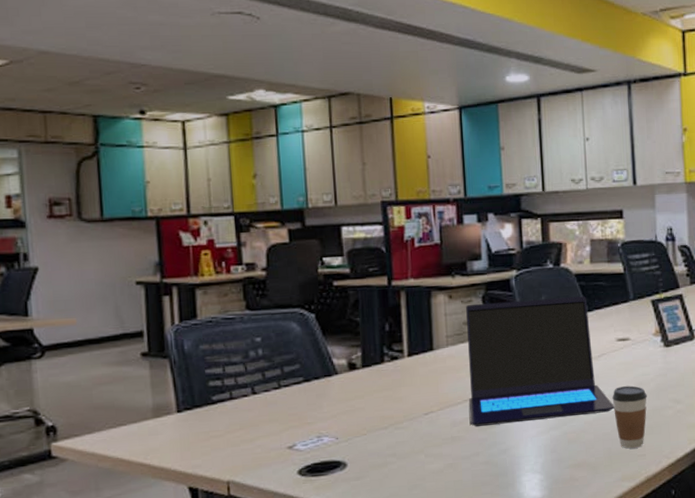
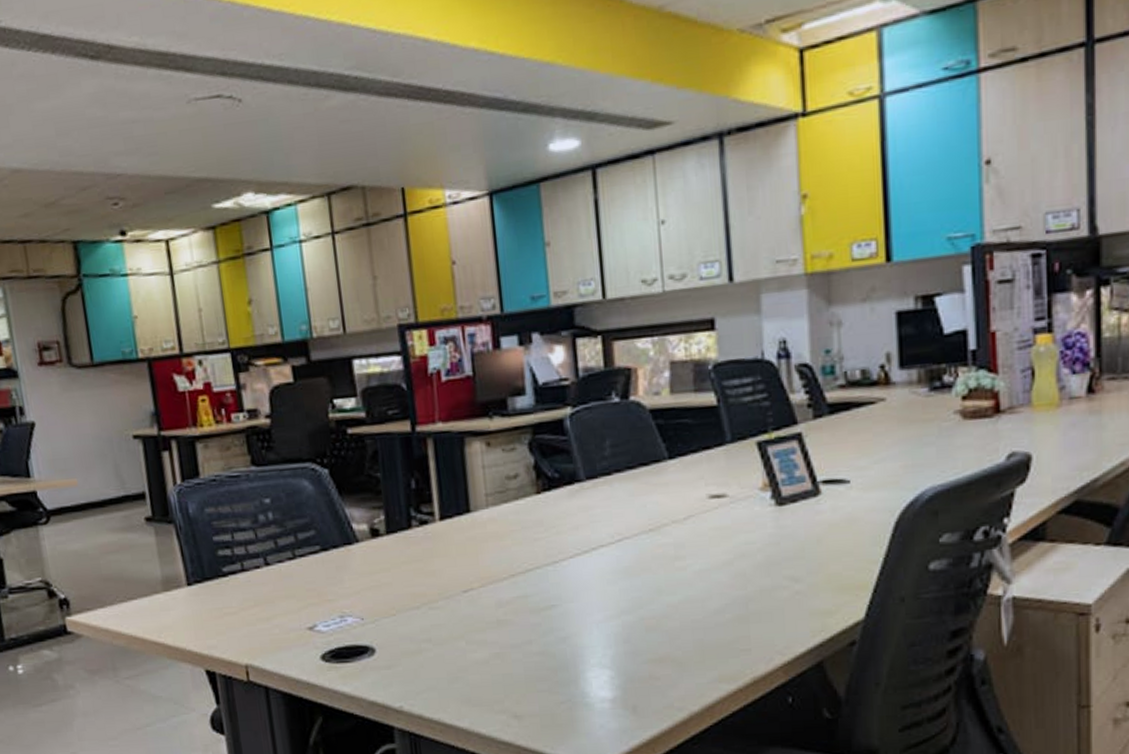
laptop: present [466,296,615,427] -> none [508,439,707,608]
coffee cup: present [612,385,647,449] -> none [703,558,752,641]

